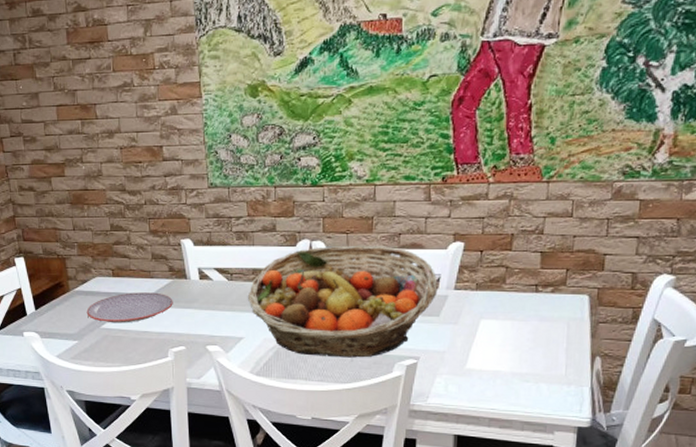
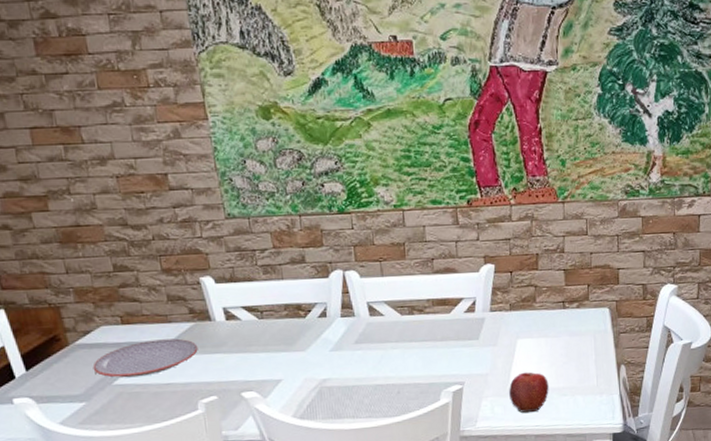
fruit basket: present [247,245,438,358] -> none [281,272,475,392]
apple: none [466,353,511,395] -> present [509,372,549,413]

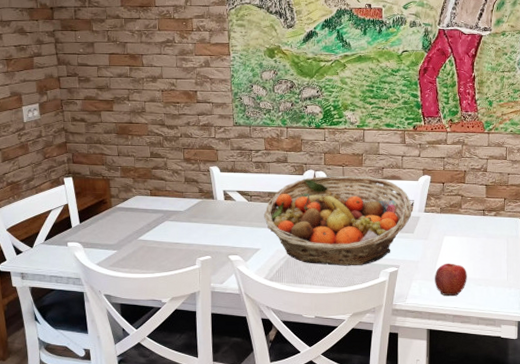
plate: present [92,338,198,378] -> none [126,209,202,236]
fruit basket: none [281,272,475,392] -> present [263,175,412,266]

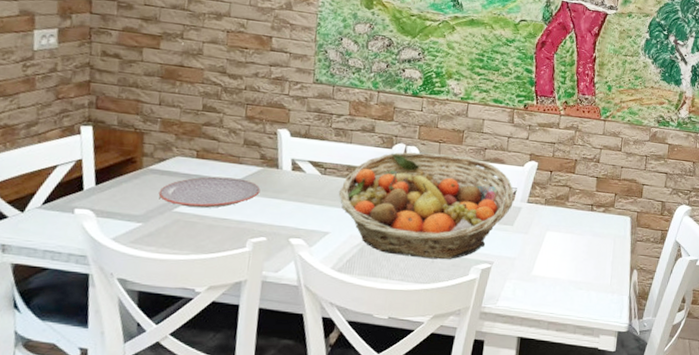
plate: none [126,209,202,236] -> present [158,176,260,209]
apple: present [435,263,467,297] -> none [531,261,568,300]

